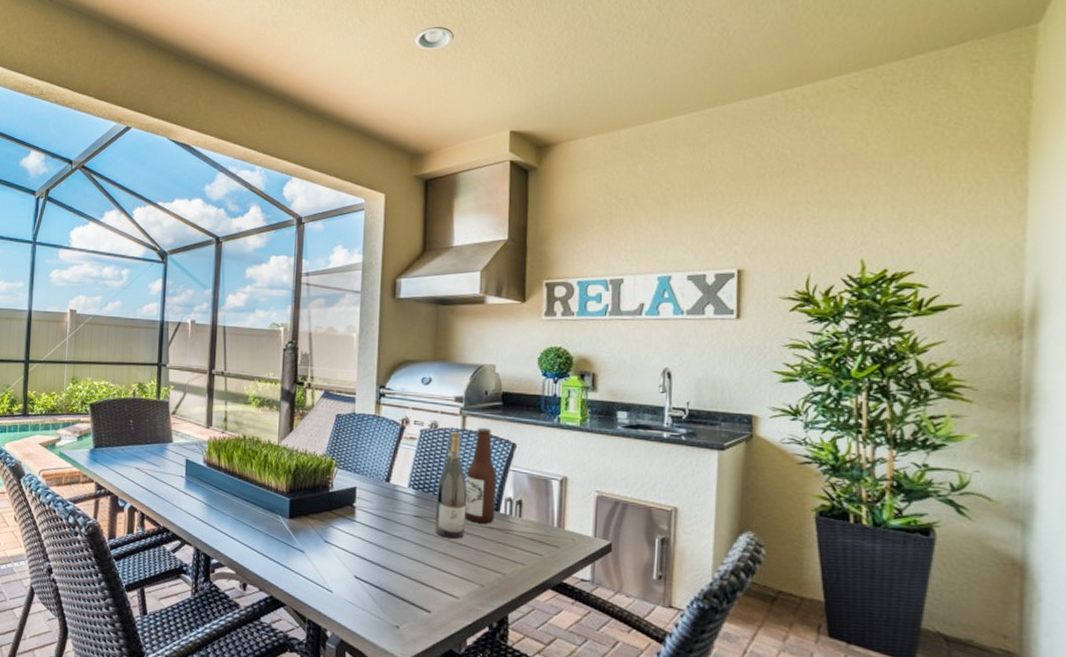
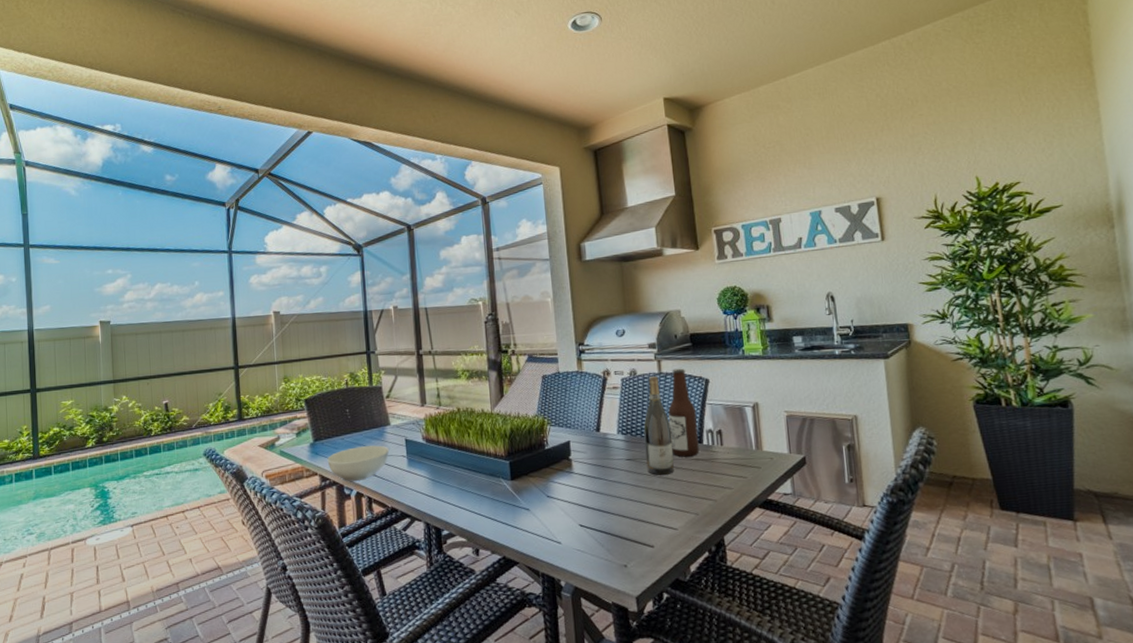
bowl: none [105,460,169,495] -> present [327,445,390,481]

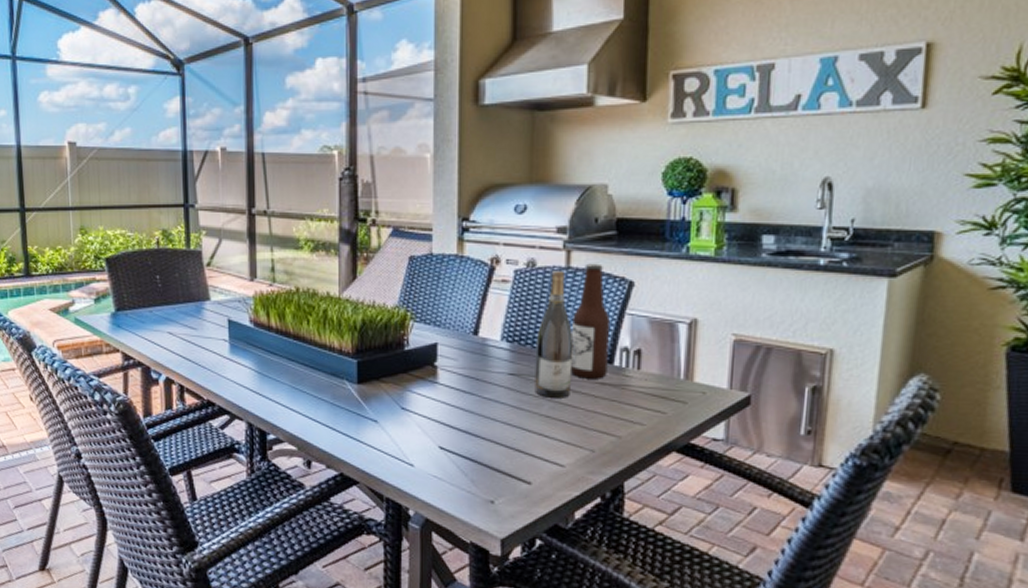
bowl: present [327,445,390,481] -> none [131,323,208,364]

